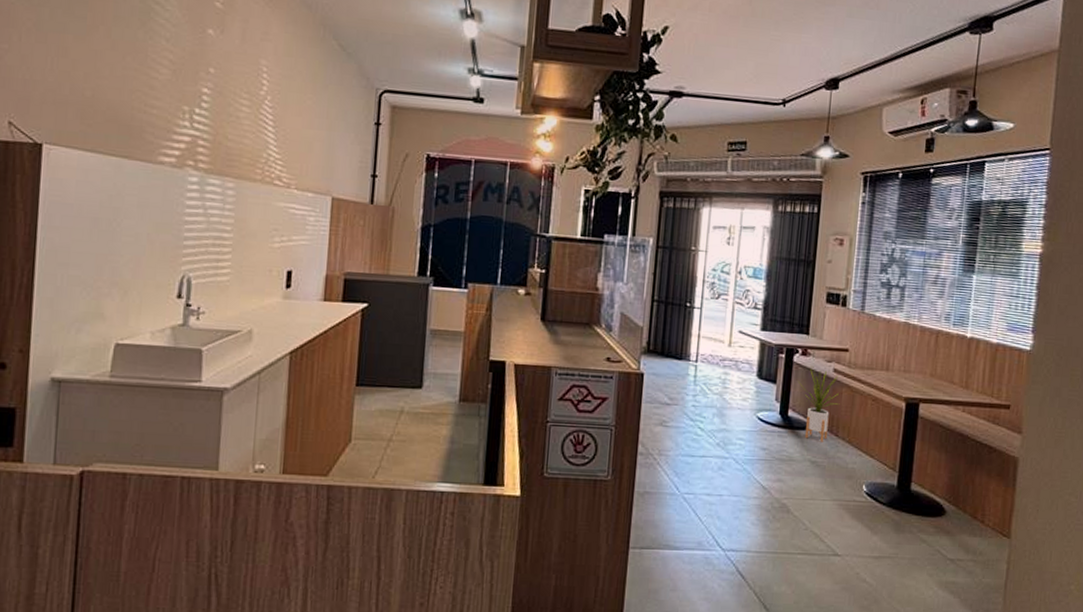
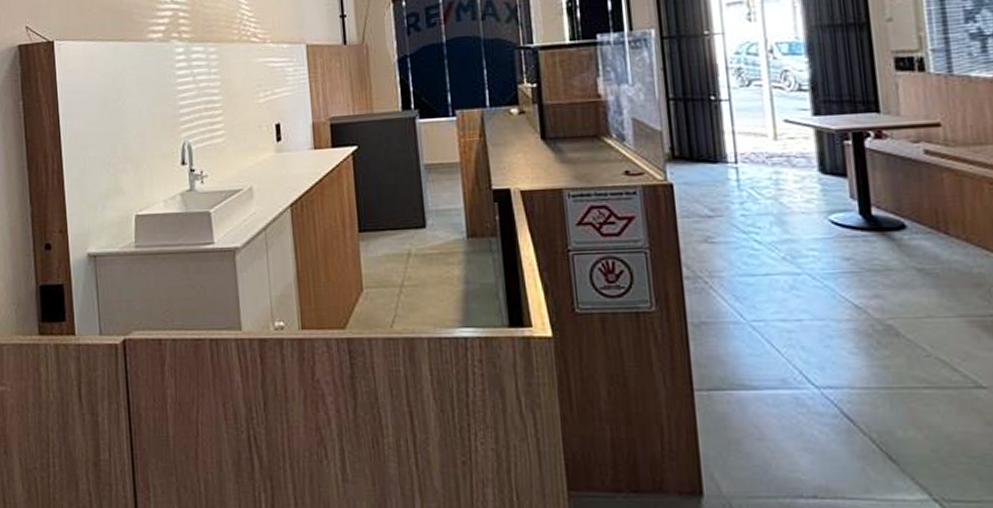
house plant: present [797,365,839,442] -> none [876,150,942,244]

